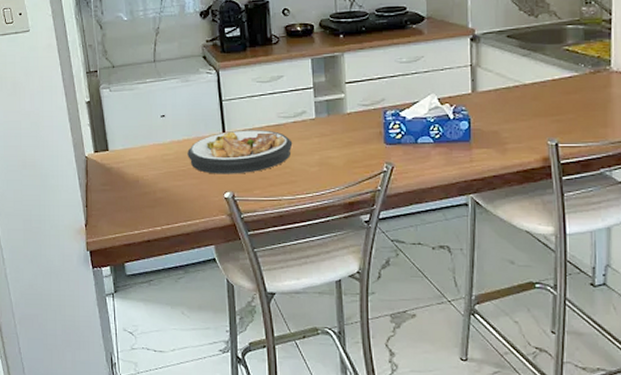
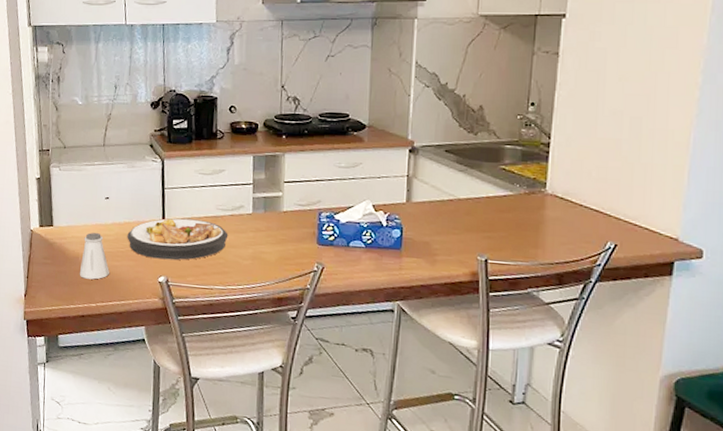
saltshaker: none [140,154,172,202] -> present [79,233,109,280]

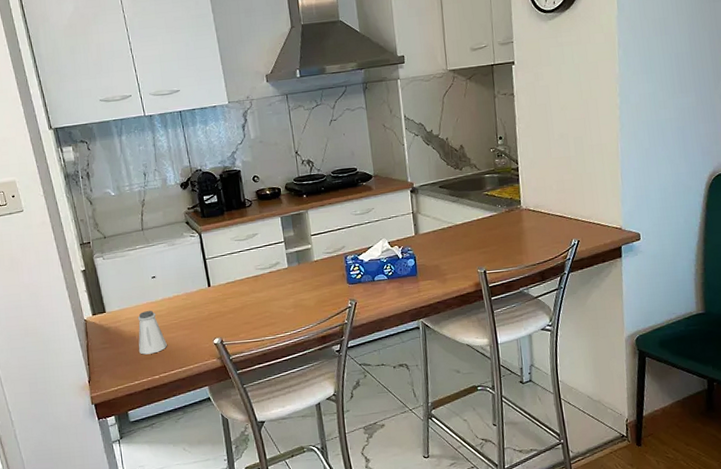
plate: present [127,218,229,261] -> none [178,281,270,324]

